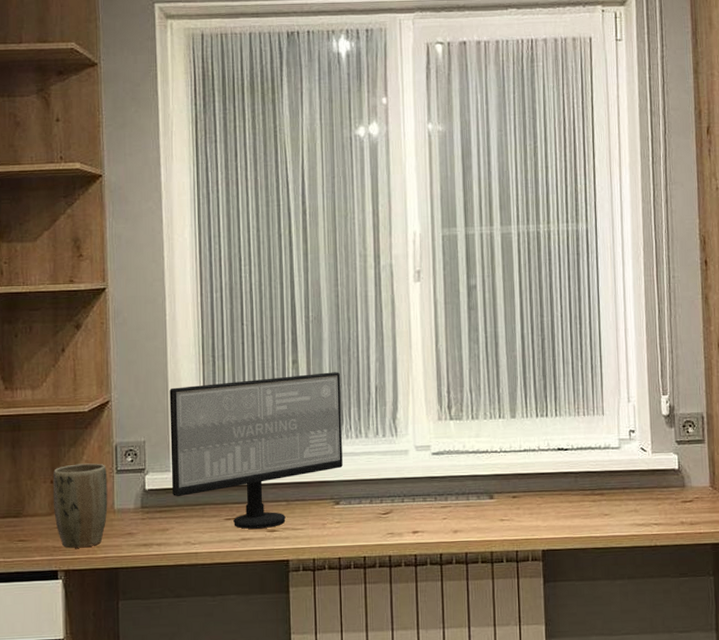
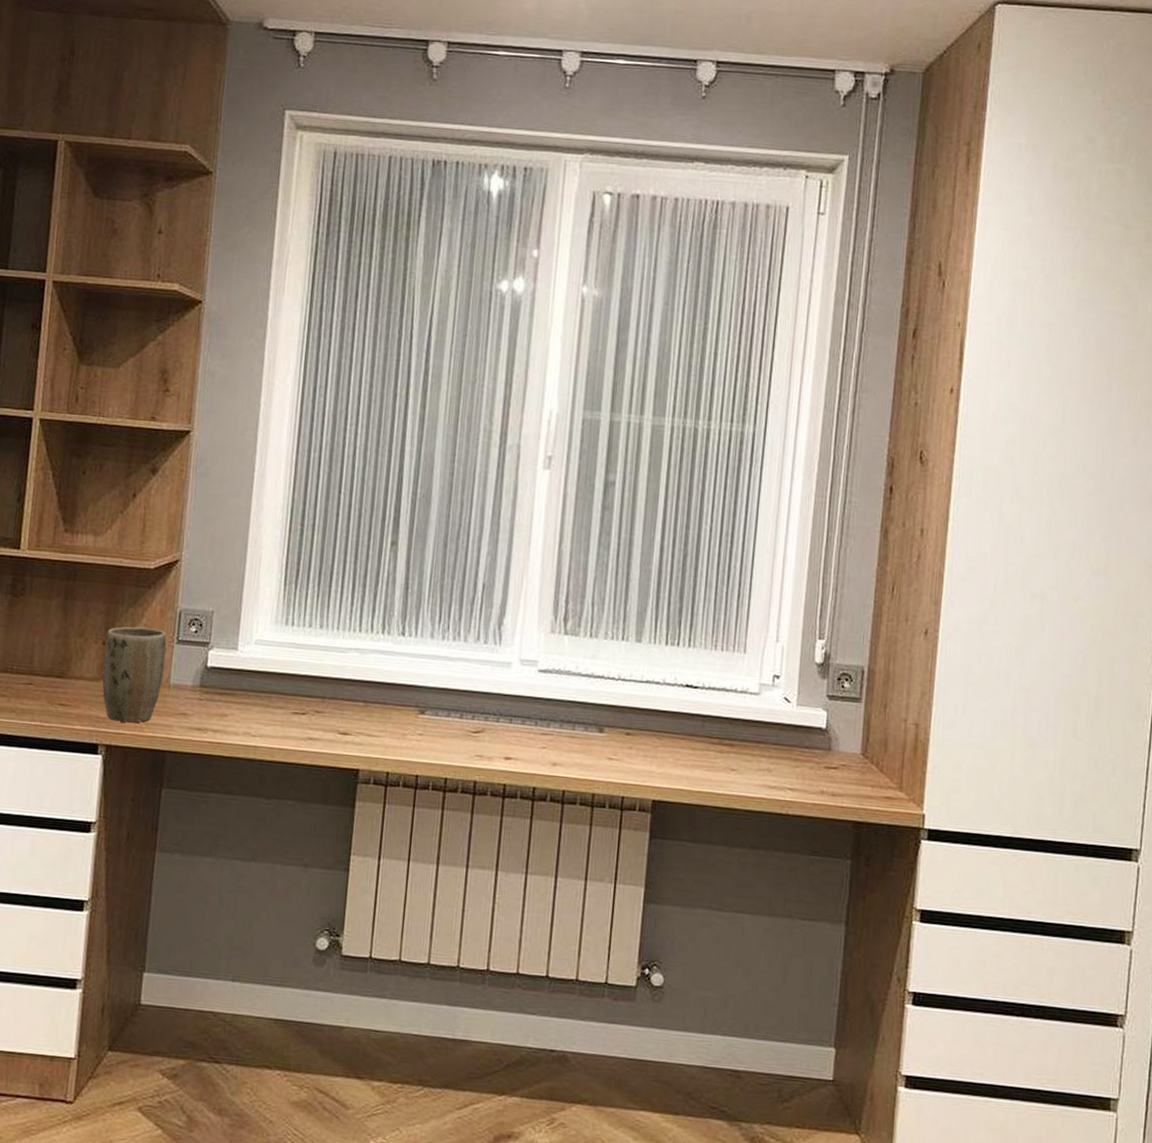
computer monitor: present [169,372,343,529] -> none [236,554,444,730]

